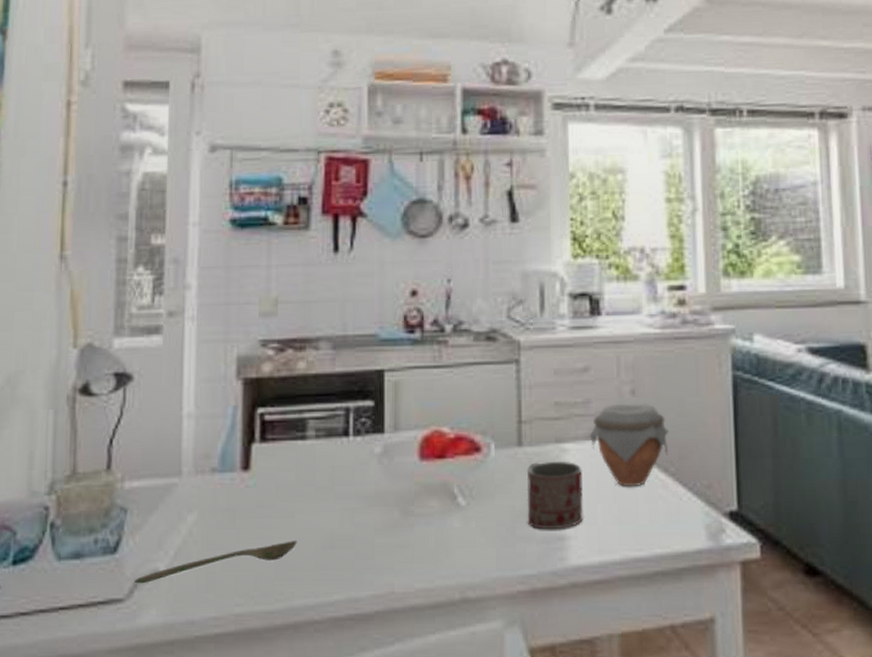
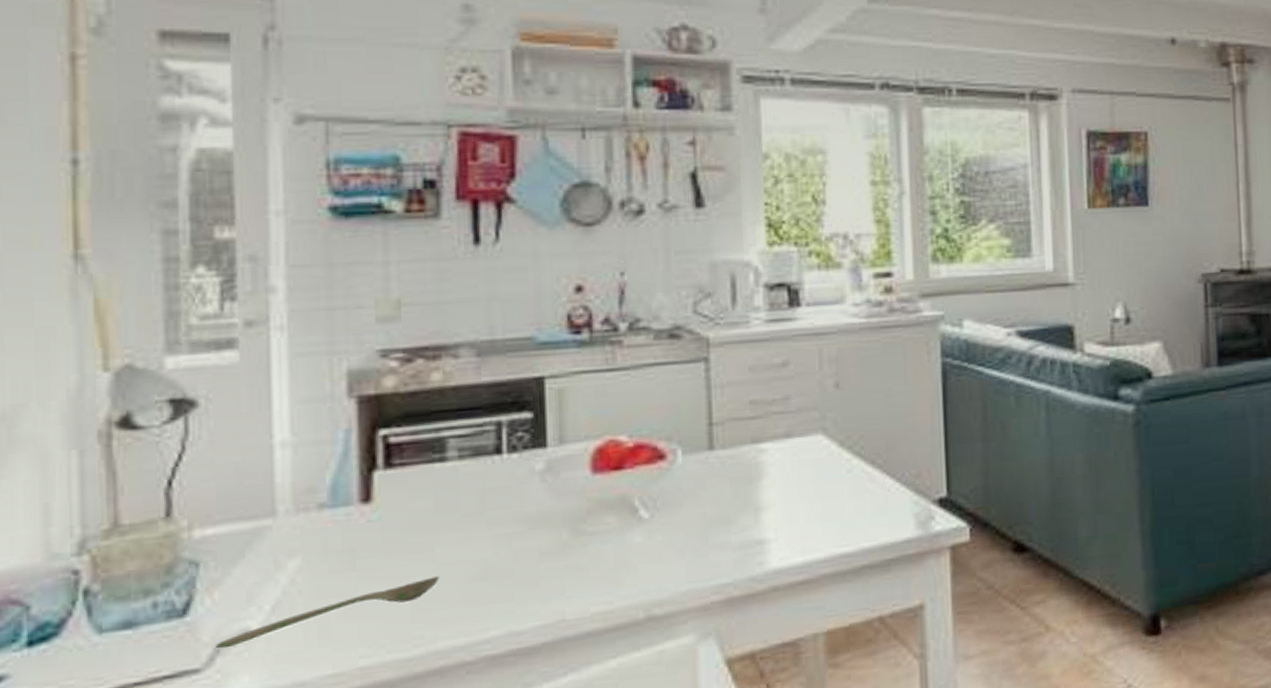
mug: present [526,462,583,530] -> none [719,462,784,535]
jar: present [589,403,668,488] -> none [789,396,875,484]

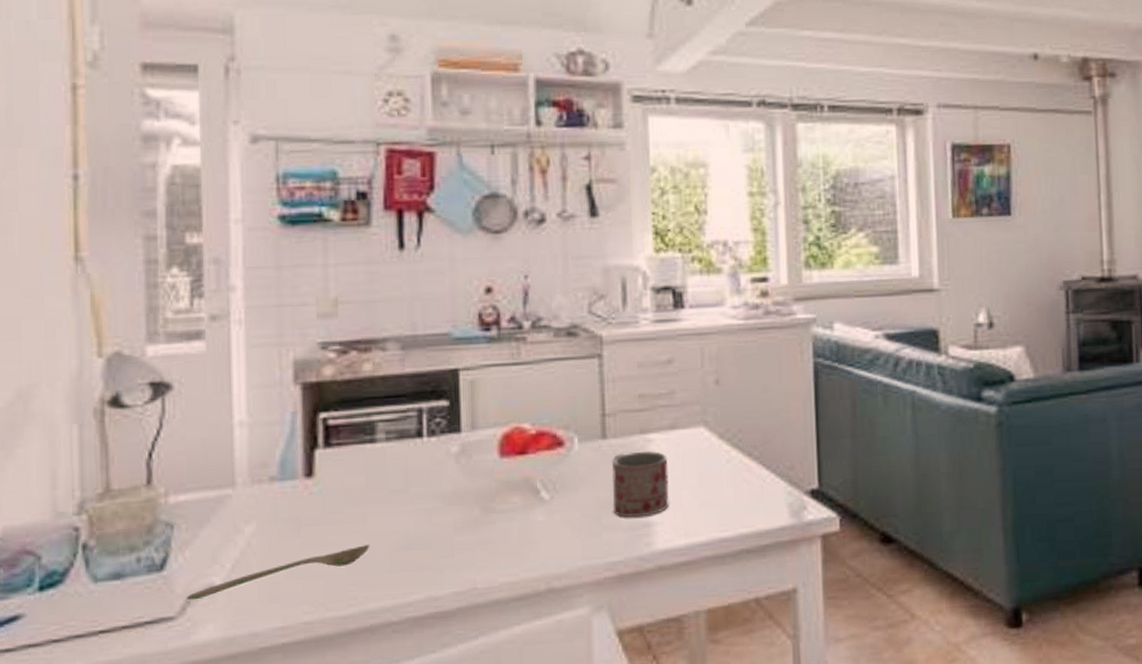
mug: none [719,462,784,535] -> present [611,451,669,518]

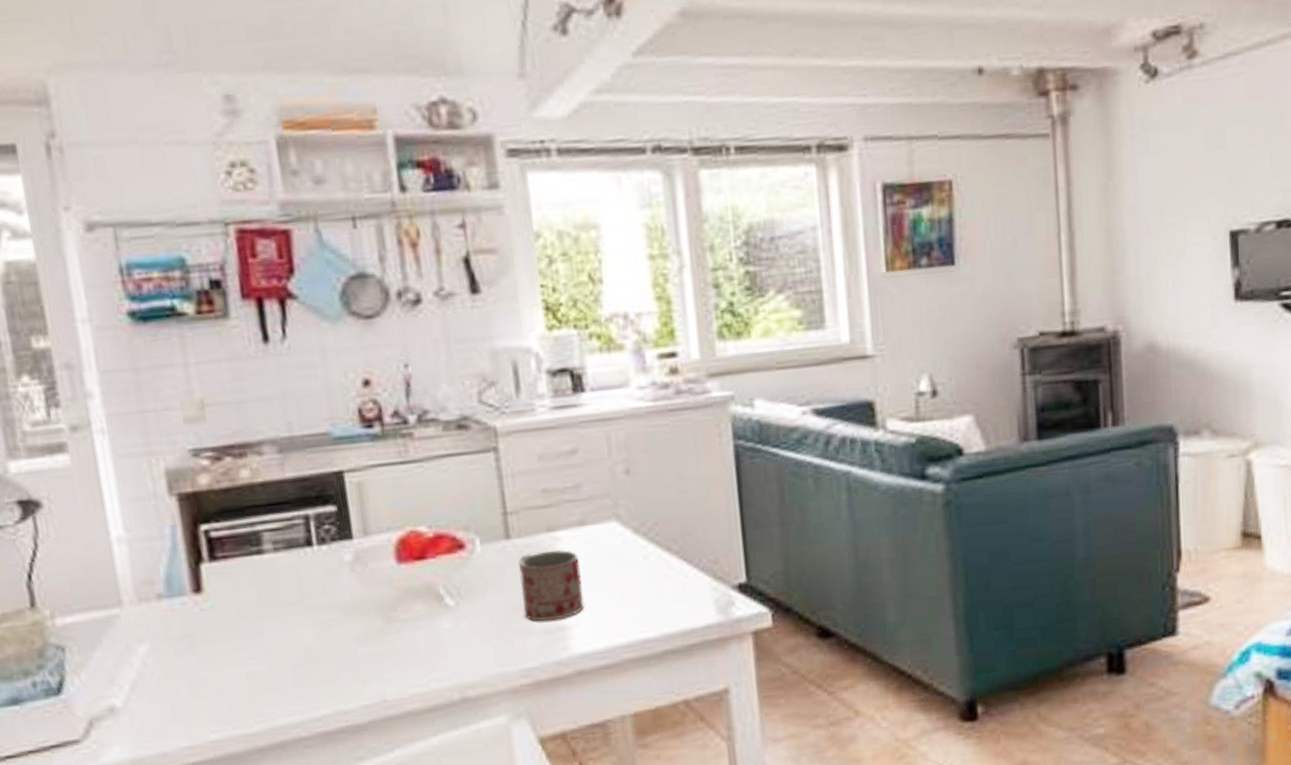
spoon: present [187,545,370,601] -> none [89,660,271,723]

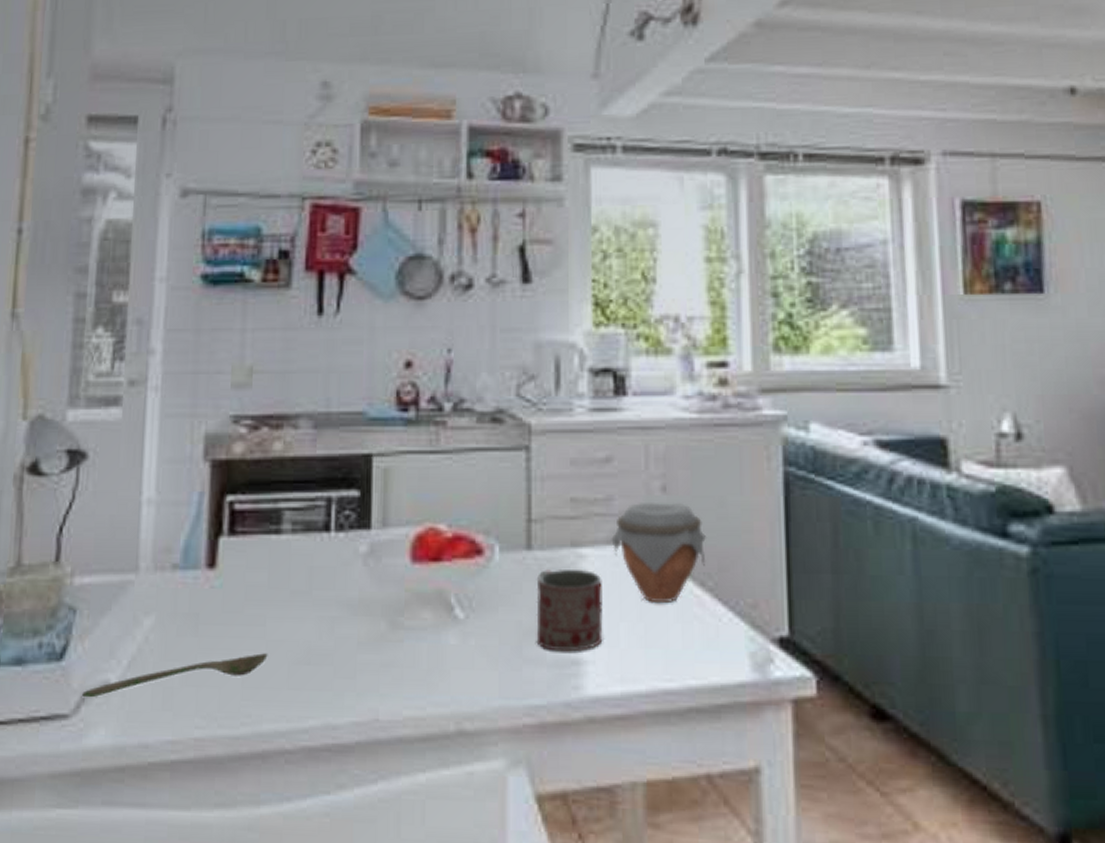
spoon: none [89,660,271,723] -> present [82,653,268,698]
jar: none [583,482,670,571] -> present [611,502,706,604]

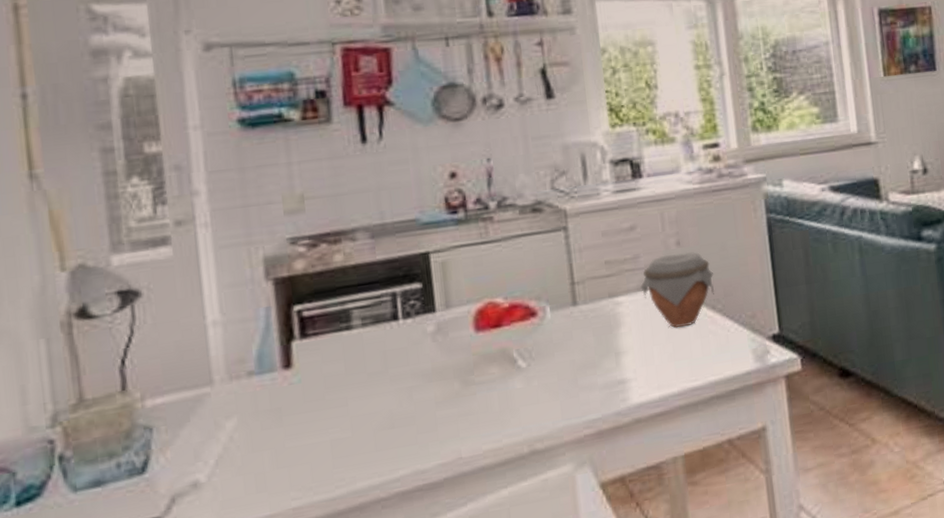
spoon: present [82,653,268,698] -> none [171,427,354,499]
mug: present [536,570,603,652] -> none [583,313,641,378]

